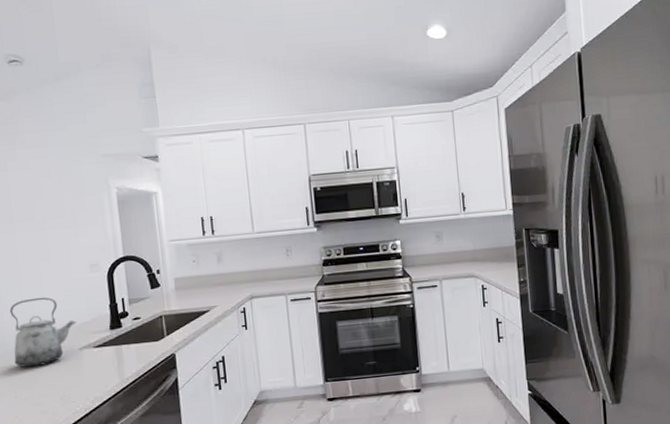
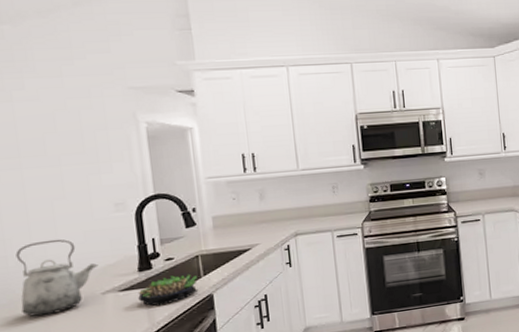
succulent plant: none [110,333,162,363] -> present [138,274,199,306]

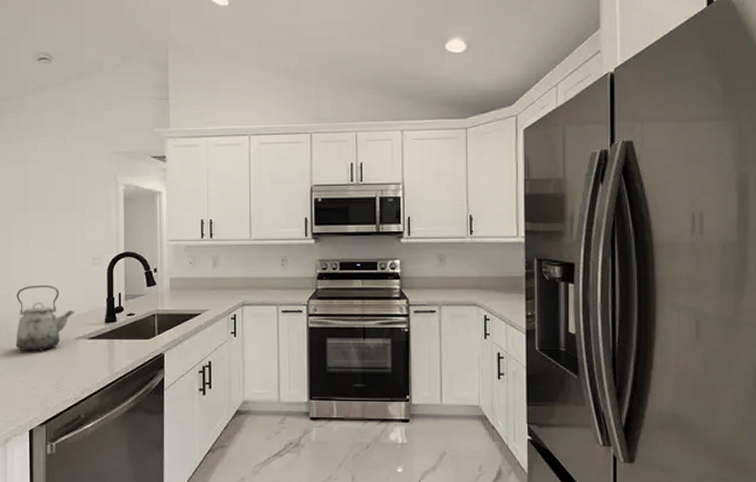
succulent plant: present [138,274,199,306] -> none [103,330,152,358]

